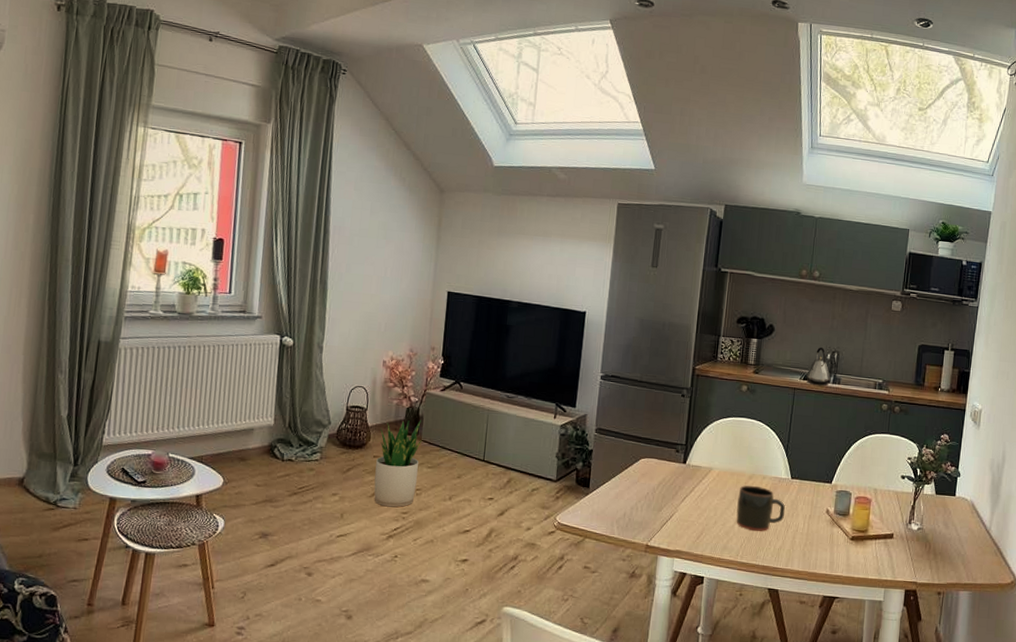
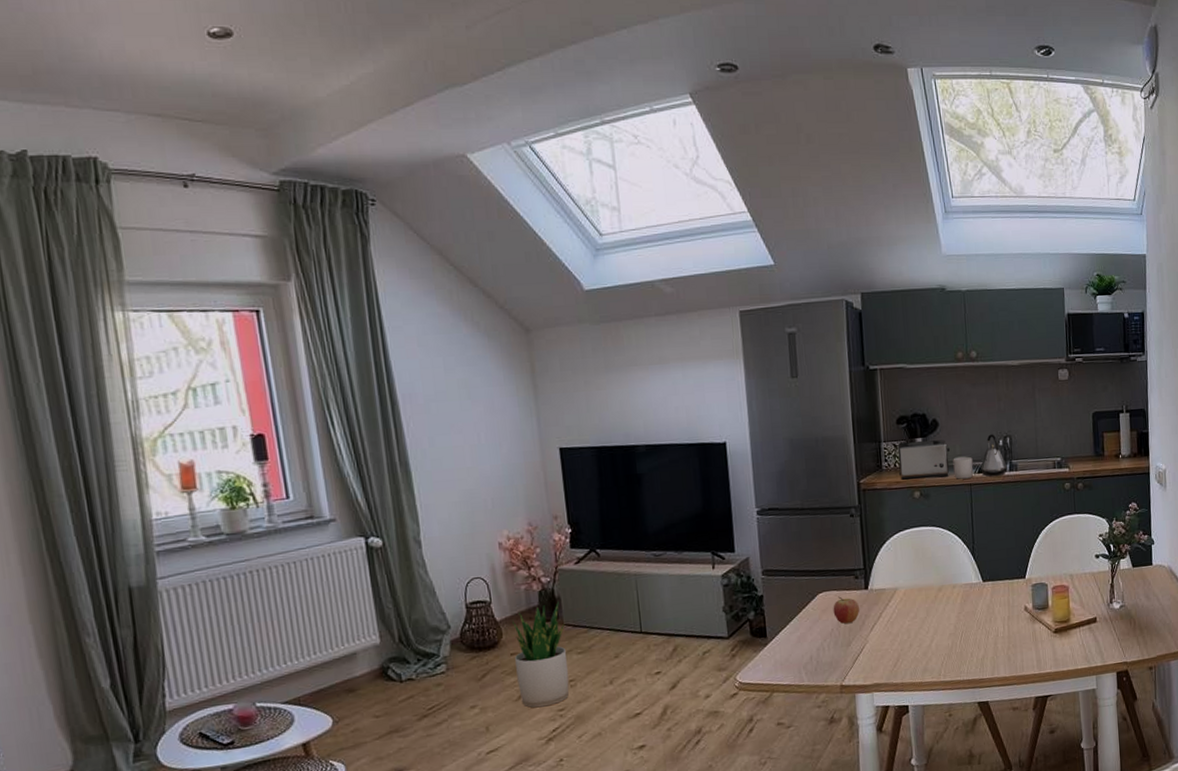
fruit: none [651,465,675,491] -> present [833,596,859,624]
toaster: none [732,340,782,378] -> present [897,439,951,481]
mug: present [735,485,785,531] -> none [930,597,982,646]
mug: none [781,362,801,383] -> present [953,456,974,479]

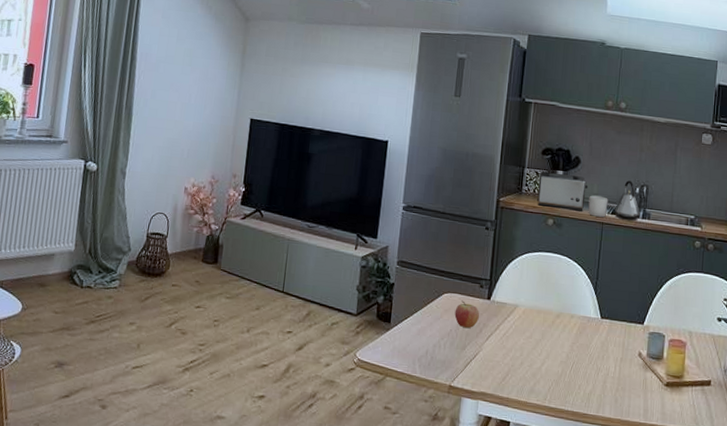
planter: present [512,601,570,708] -> none [171,248,222,339]

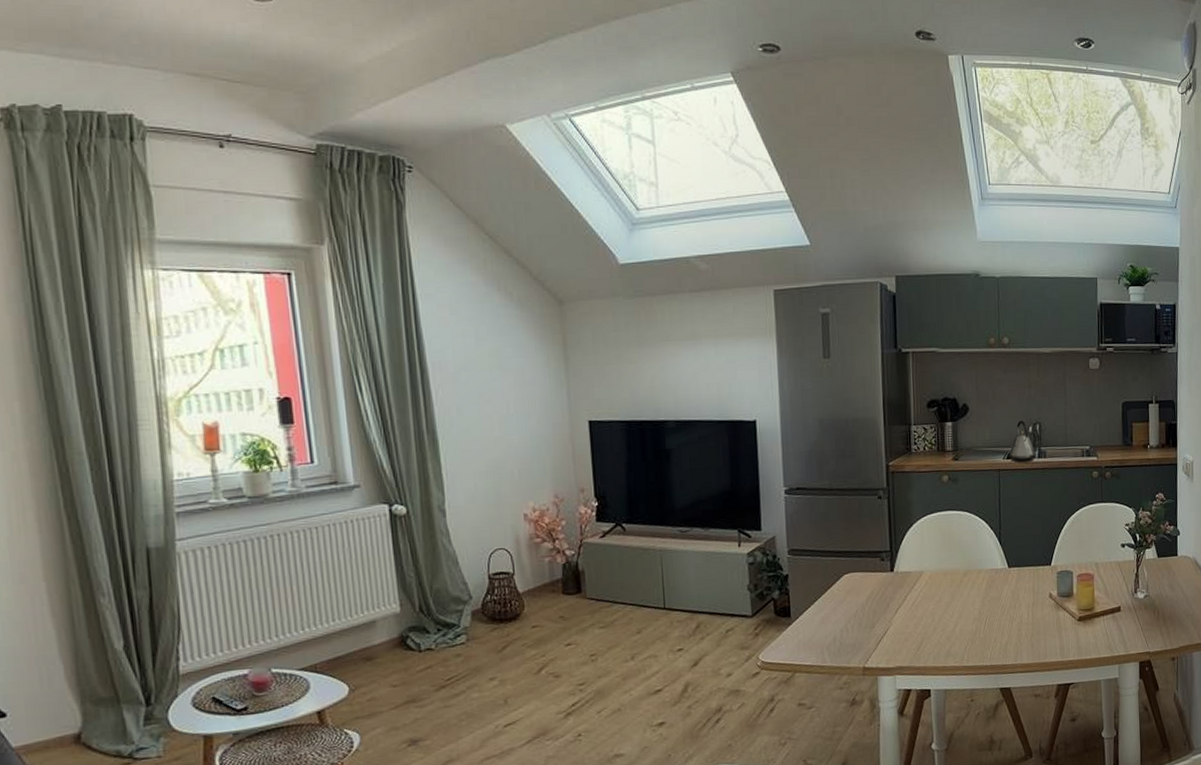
fruit: present [454,300,479,328] -> none [858,578,884,606]
toaster: present [537,172,589,211] -> none [927,424,980,464]
mug: present [588,195,608,217] -> none [982,442,1003,465]

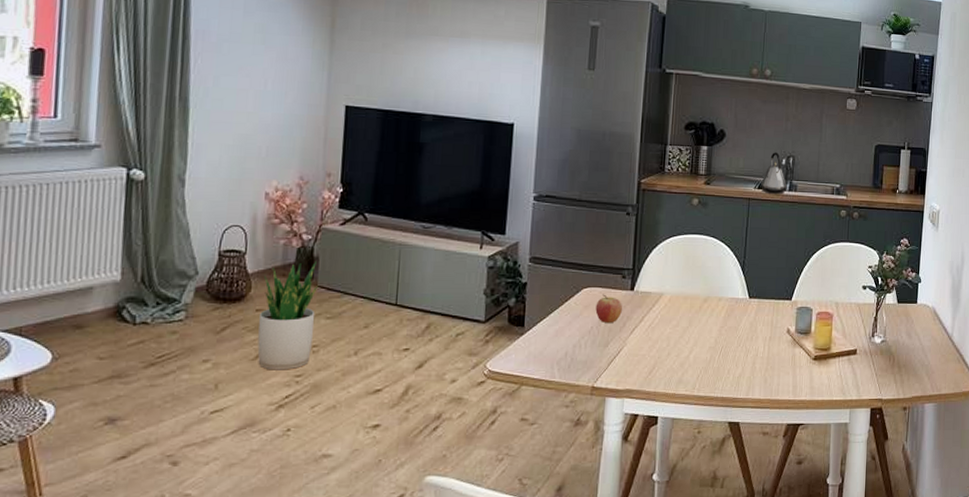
planter: none [535,574,591,682] -> present [257,261,319,370]
fruit: none [858,578,884,606] -> present [595,294,622,322]

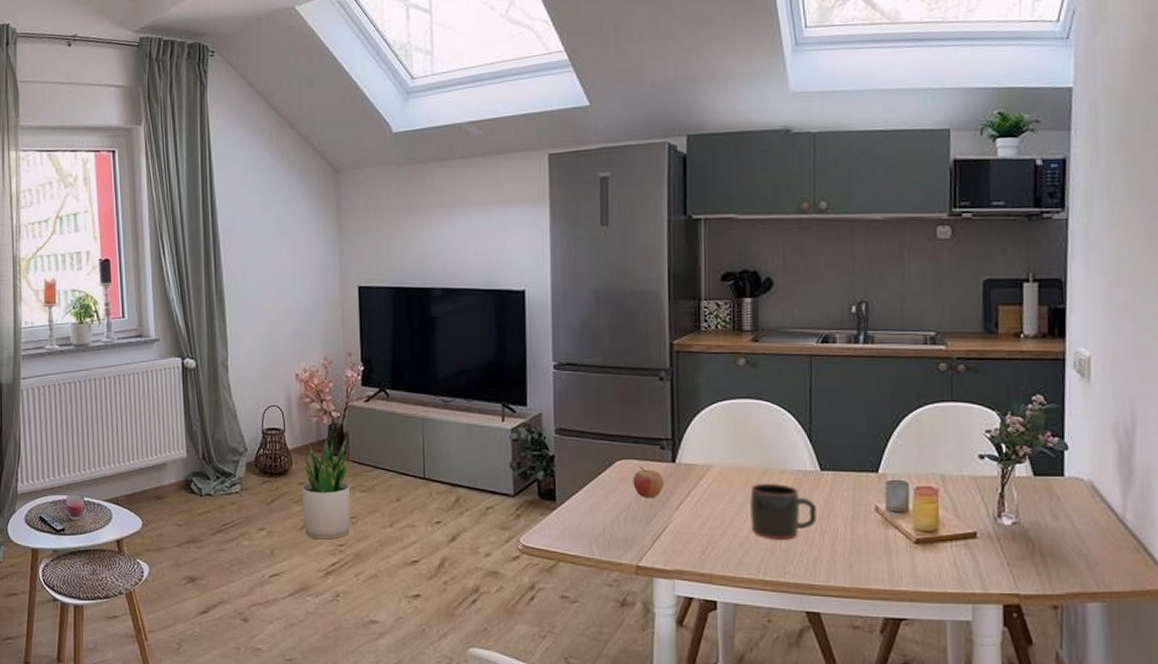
mug: none [690,309,743,359] -> present [749,483,816,540]
kettle: present [761,152,787,195] -> none [825,298,861,349]

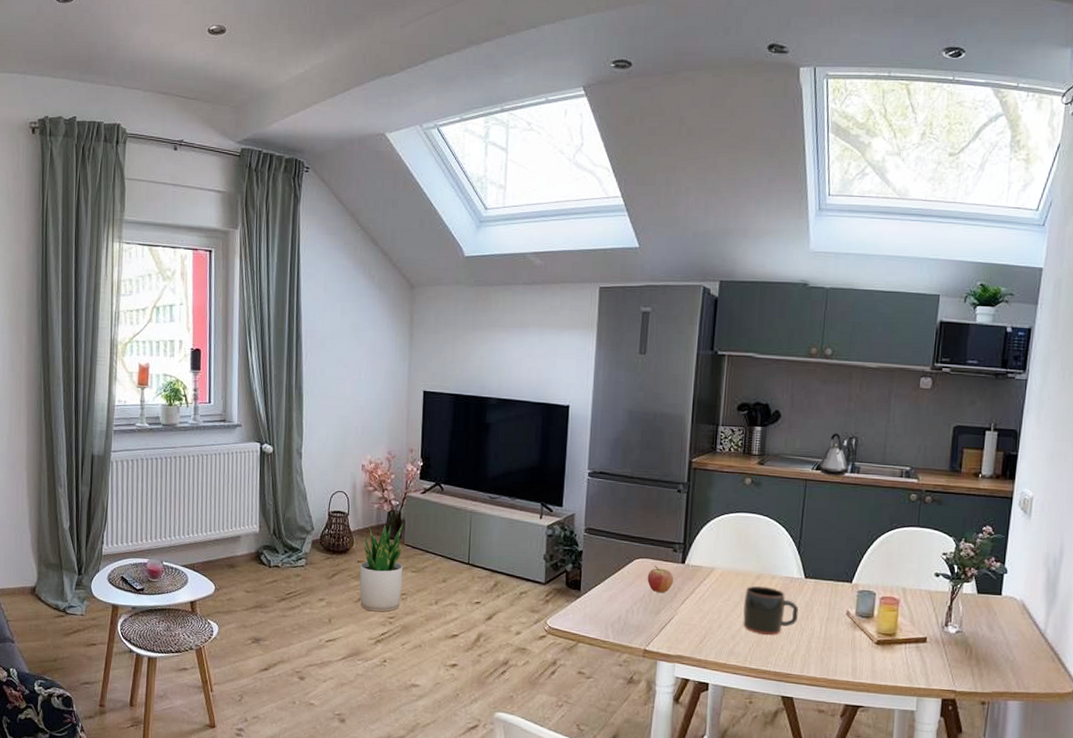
kettle: none [825,298,861,349] -> present [819,433,849,476]

